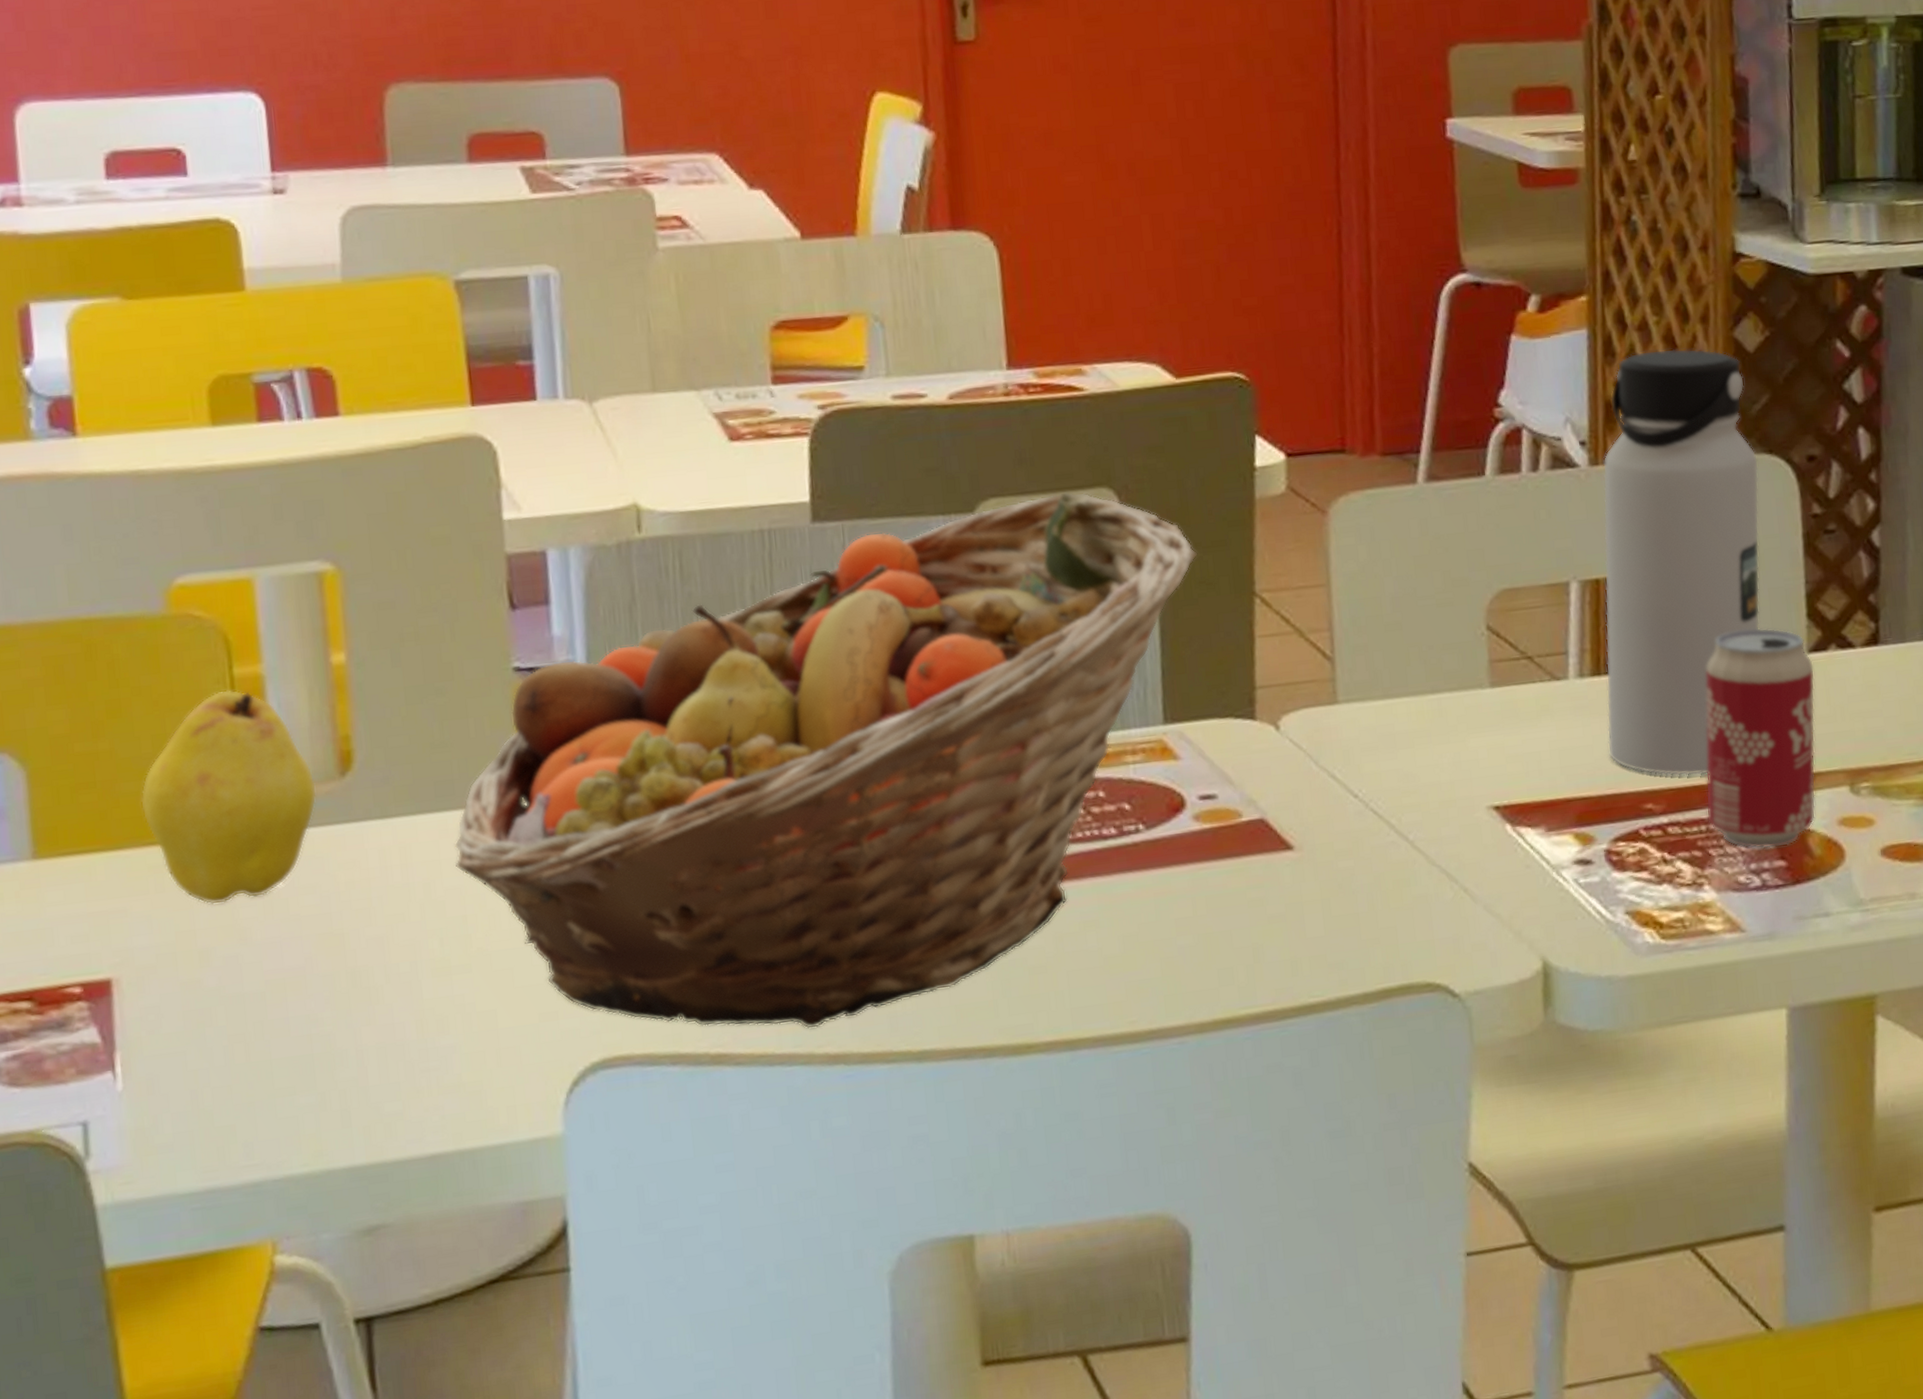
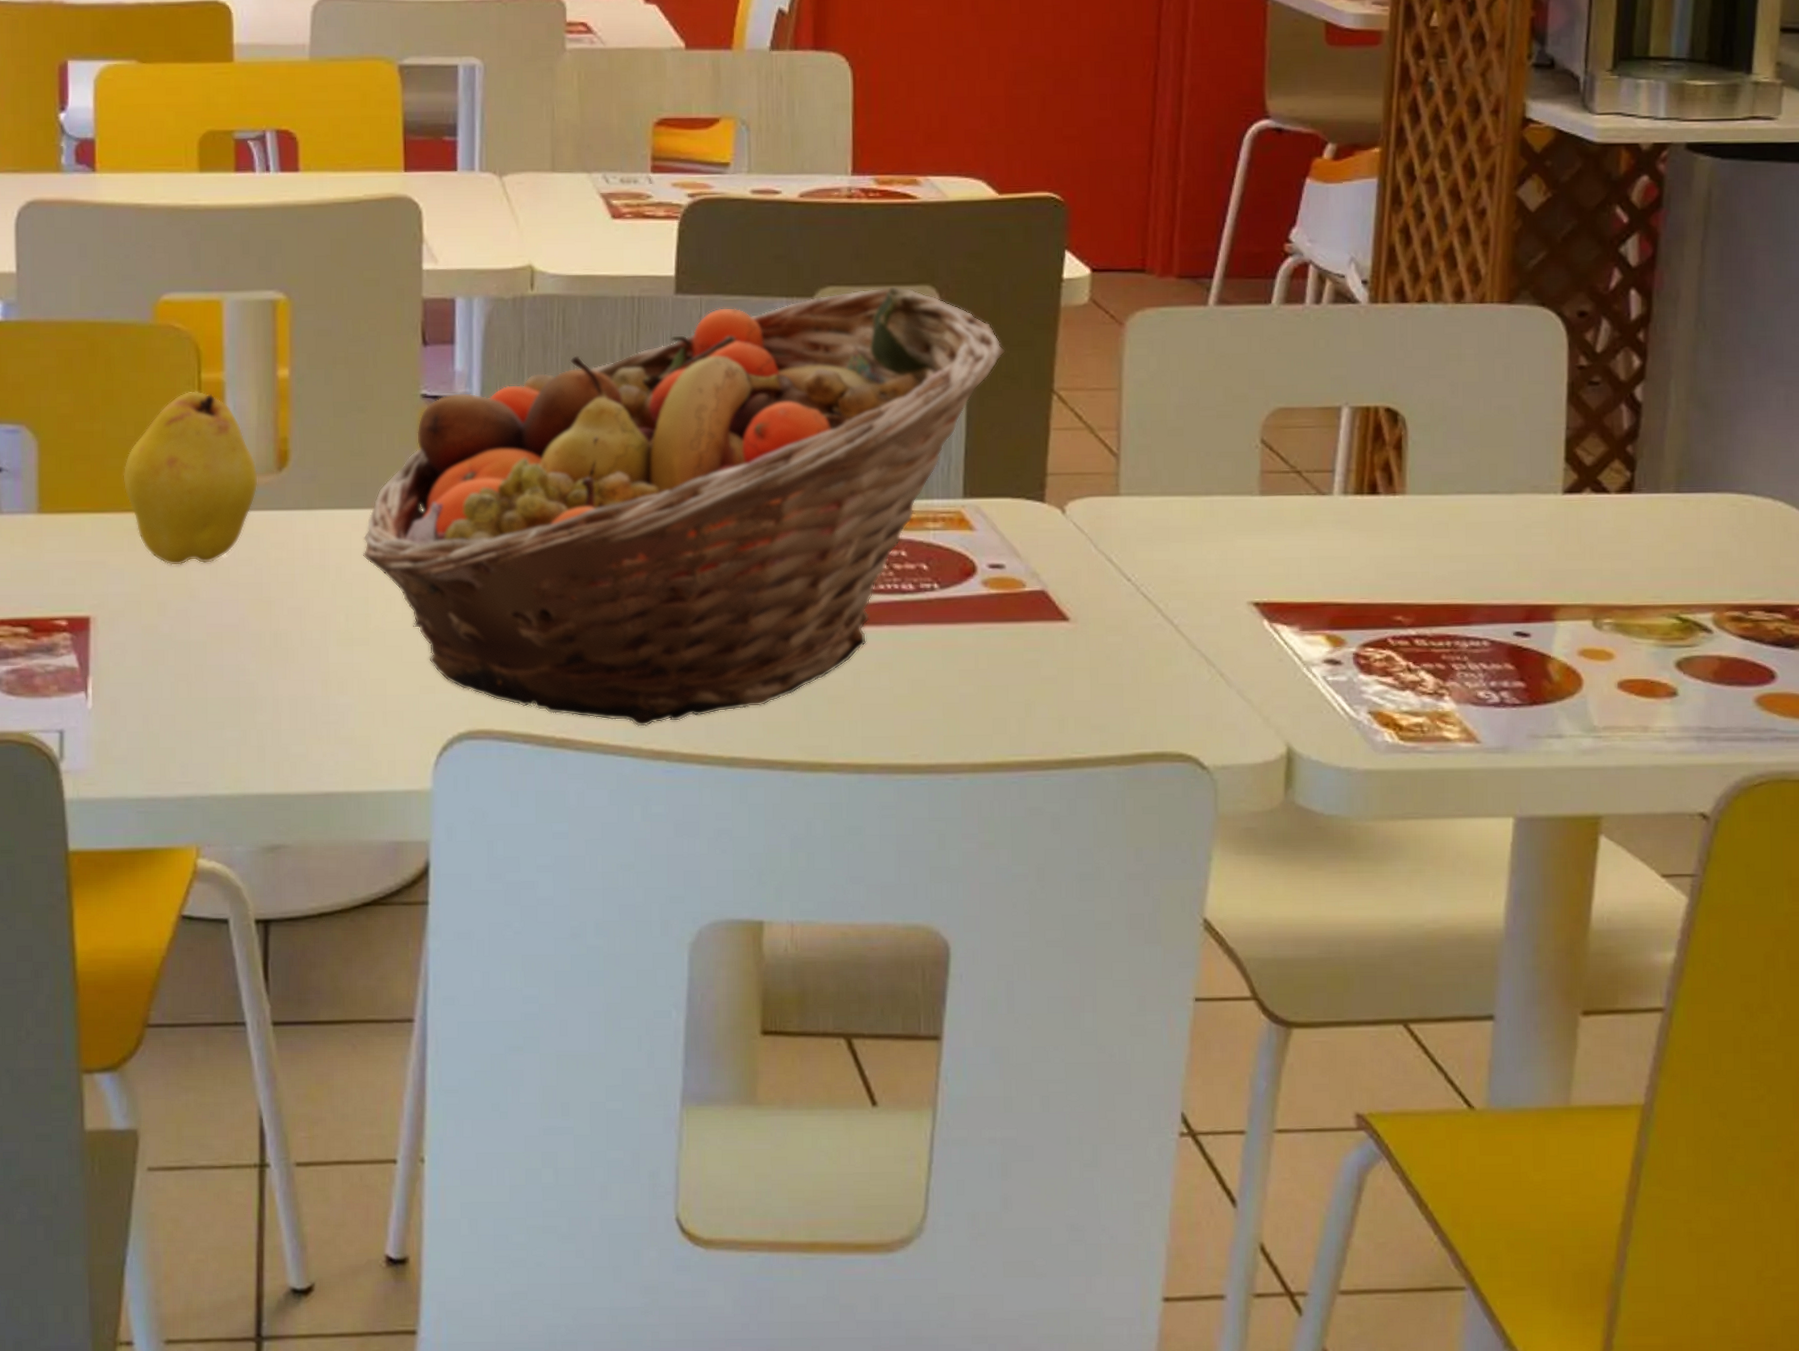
water bottle: present [1603,348,1760,776] -> none [1364,202,1531,596]
beverage can: present [1705,628,1816,849] -> none [1452,466,1568,670]

